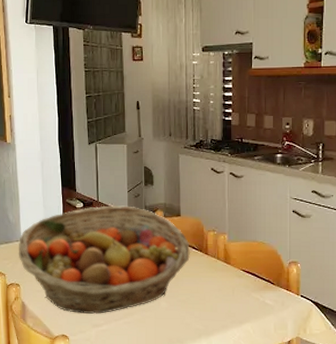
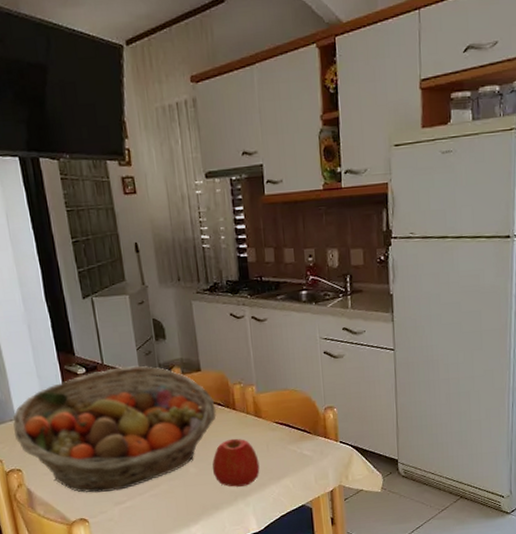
apple: none [181,280,224,326] -> present [212,438,260,487]

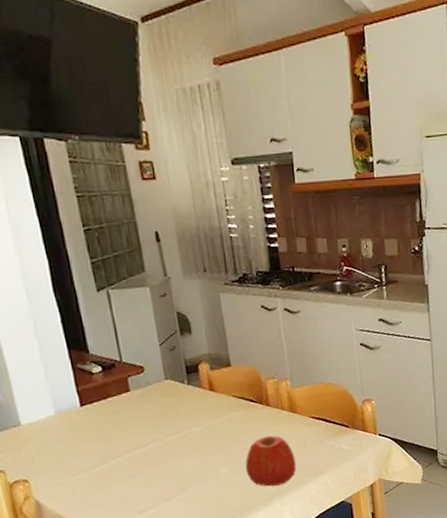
fruit basket: present [13,365,216,493] -> none [17,362,249,502]

